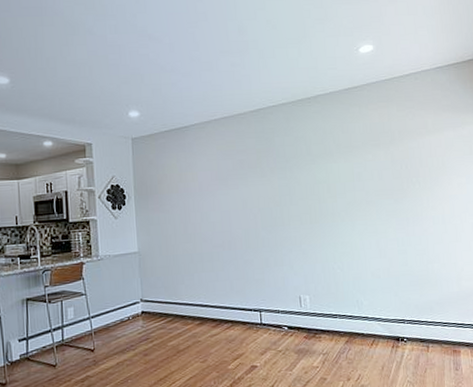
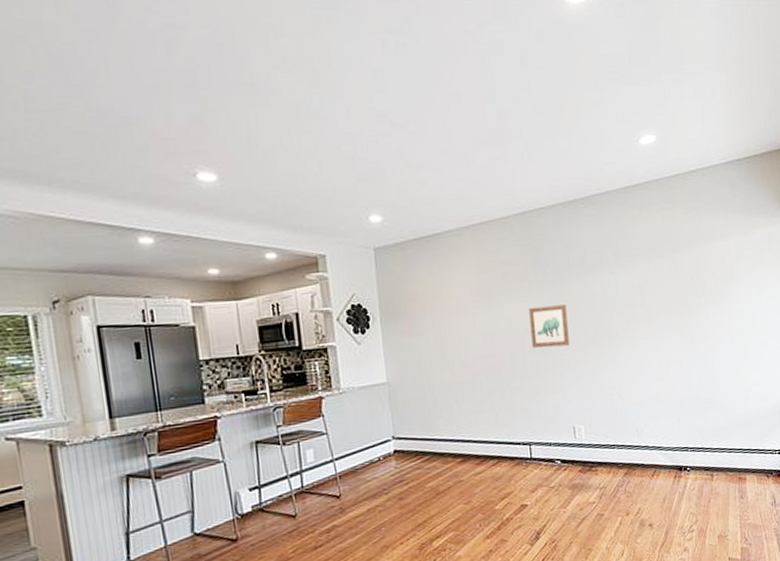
wall art: none [261,188,297,226] -> present [529,304,569,348]

